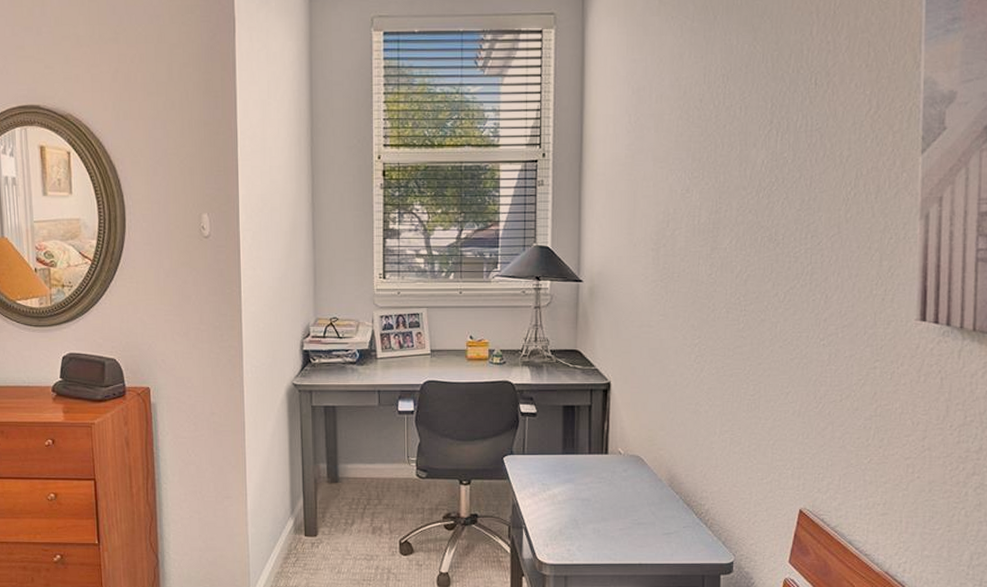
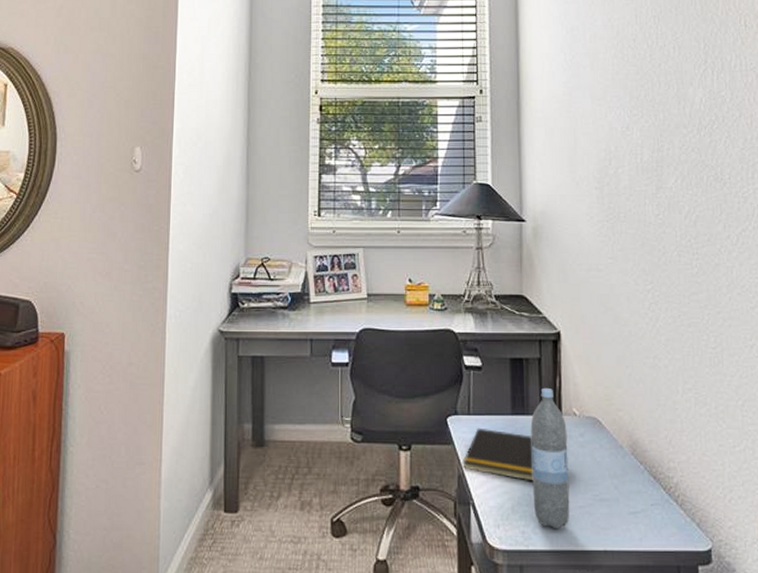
notepad: none [516,465,581,509] -> present [462,427,535,481]
water bottle: none [578,430,612,547] -> present [530,387,570,529]

